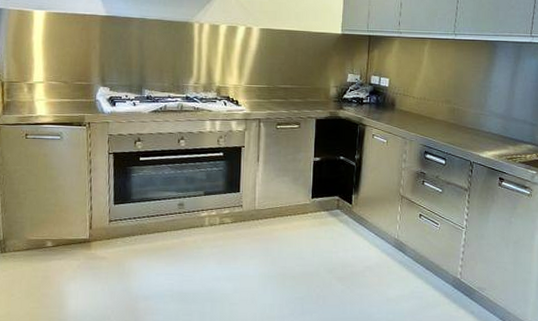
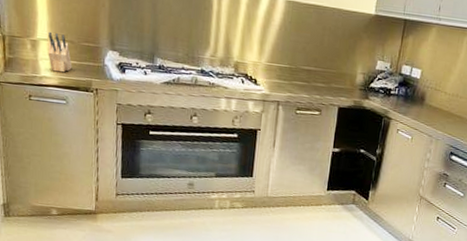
knife block: none [43,75,66,111] -> present [48,31,72,73]

